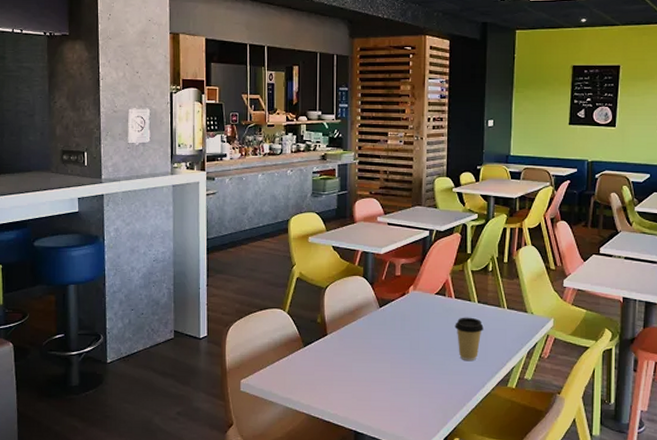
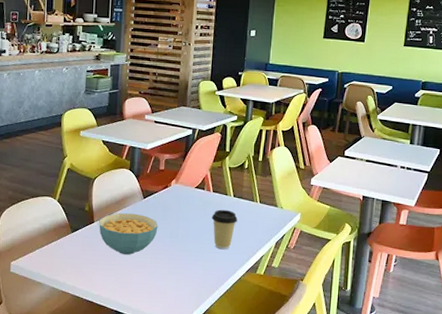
cereal bowl: none [333,324,397,369] -> present [99,213,158,255]

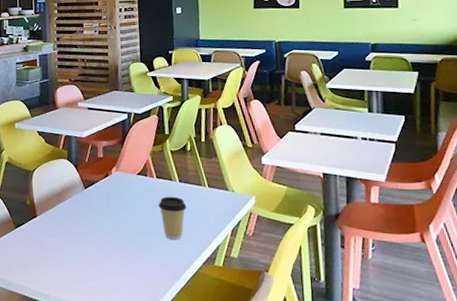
cereal bowl: present [99,213,158,255] -> none [42,205,103,250]

